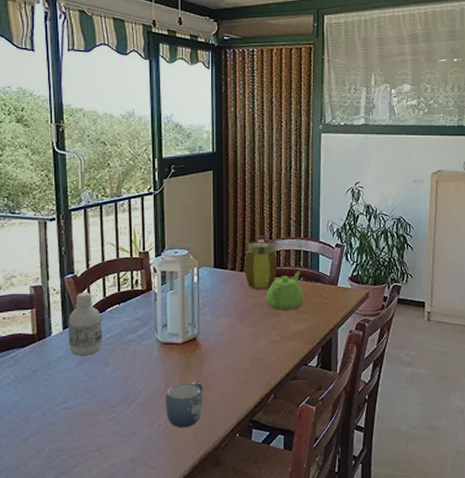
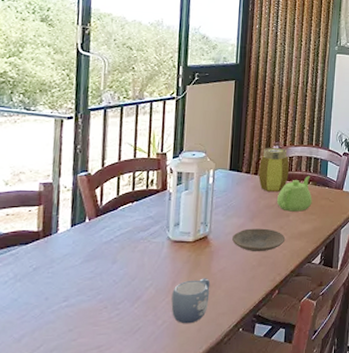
bottle: present [68,292,103,356] -> none [75,190,113,253]
plate: none [222,329,278,354] -> present [232,228,286,252]

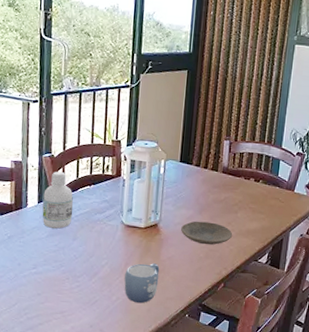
bottle: none [75,190,113,253] -> present [42,171,74,229]
jar: present [258,147,289,192] -> none [208,141,240,187]
teapot: present [276,176,312,212] -> none [225,173,262,209]

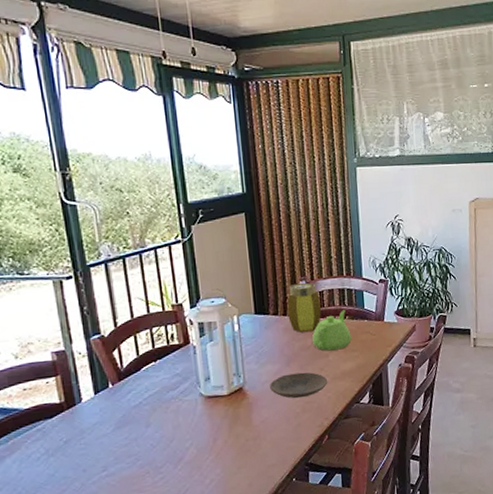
bottle: present [42,171,74,229] -> none [99,352,141,420]
mug: present [124,263,160,304] -> none [215,431,256,481]
jar: none [208,141,240,187] -> present [287,282,321,332]
teapot: none [225,173,262,209] -> present [311,309,352,351]

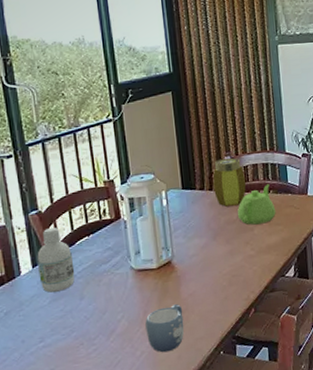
bottle: none [99,352,141,420] -> present [37,227,75,293]
mug: none [215,431,256,481] -> present [145,304,185,353]
plate: present [270,372,328,399] -> none [197,246,254,272]

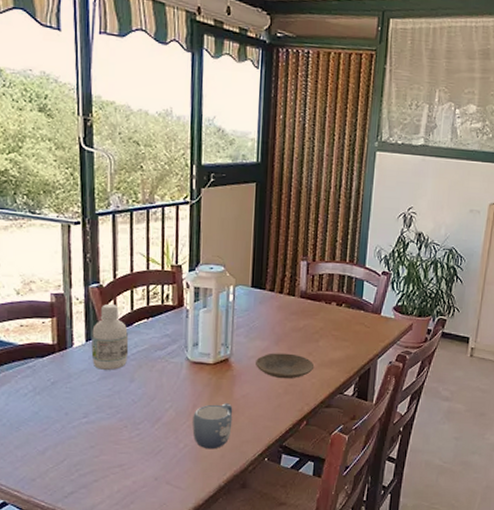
plate: none [197,246,254,272] -> present [256,353,315,379]
jar: present [212,158,246,207] -> none [284,262,319,313]
teapot: present [237,184,276,225] -> none [304,296,345,337]

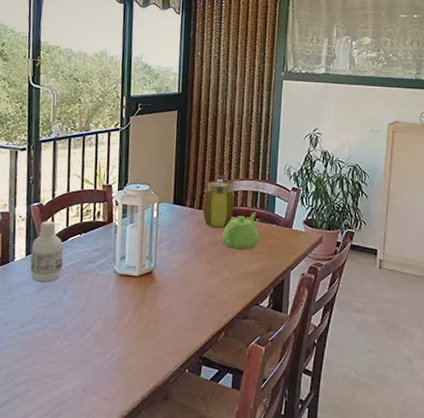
mug: present [192,403,233,450] -> none [118,314,156,360]
plate: present [256,353,315,379] -> none [177,265,232,291]
jar: none [284,262,319,313] -> present [203,180,234,228]
teapot: none [304,296,345,337] -> present [221,212,259,250]

